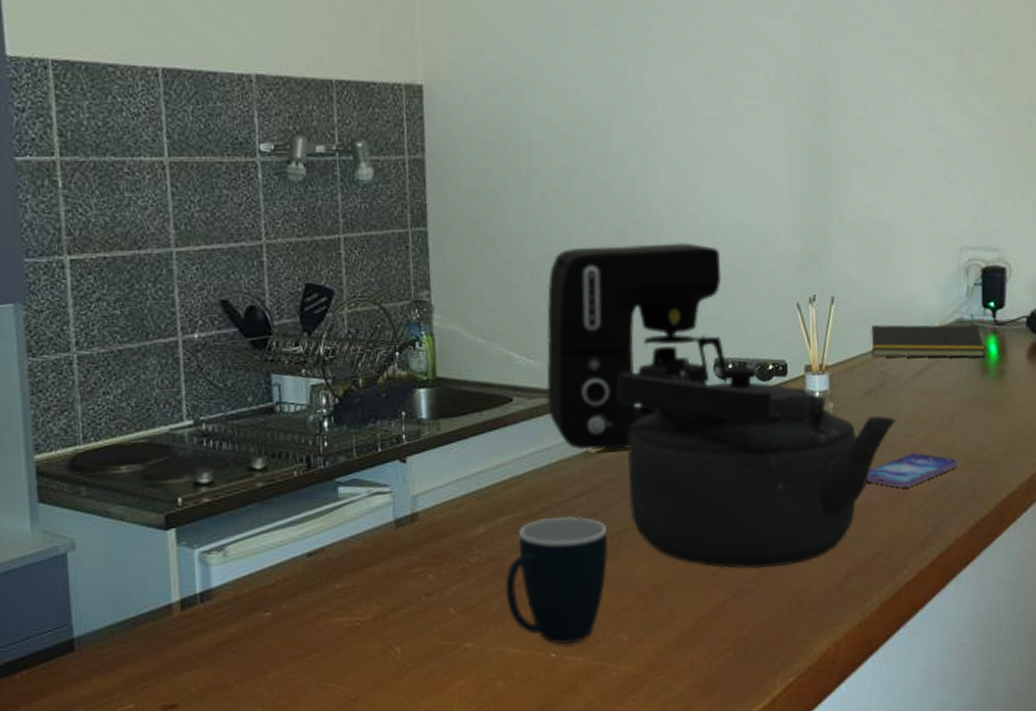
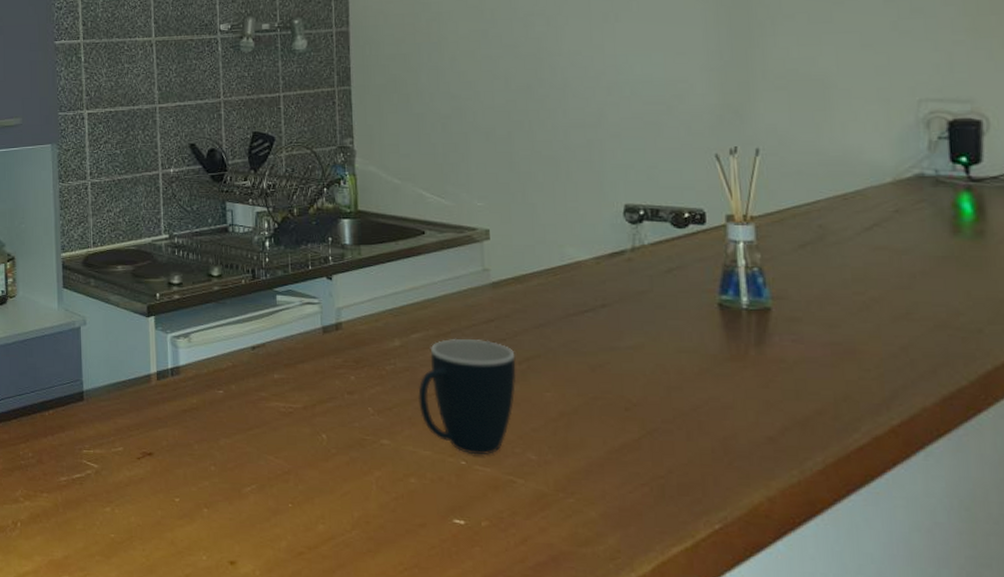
coffee maker: present [546,243,728,451] -> none [456,97,639,283]
kettle: present [618,364,896,569] -> none [525,211,840,411]
smartphone: present [866,452,958,488] -> none [803,311,924,346]
notepad: present [869,324,986,358] -> none [802,177,957,216]

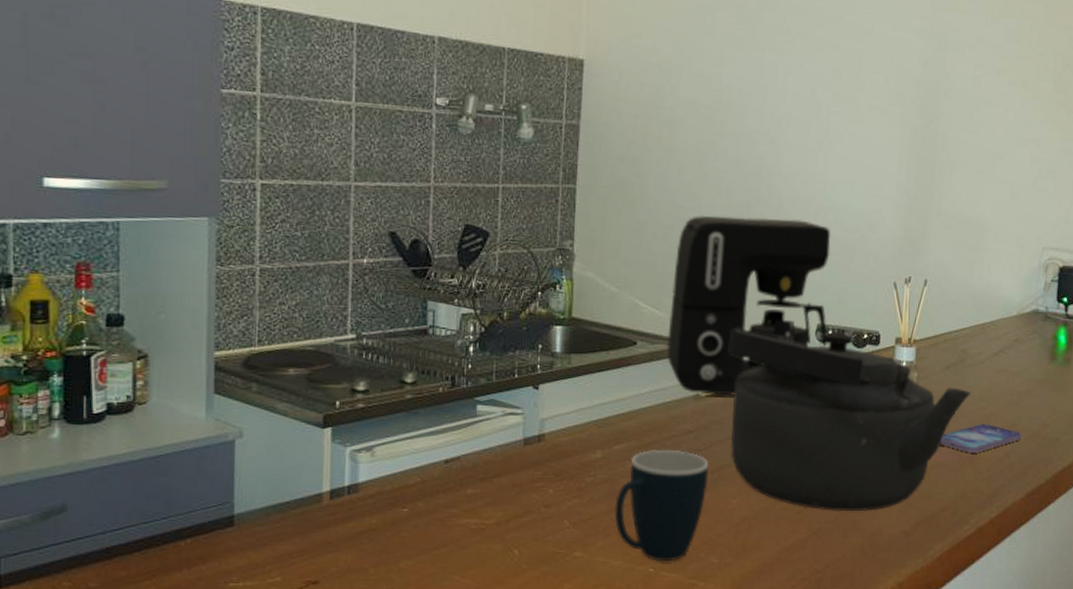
coffee maker: none [456,97,639,283] -> present [666,215,831,396]
kettle: none [525,211,840,411] -> present [729,328,971,512]
smartphone: none [803,311,924,346] -> present [940,423,1022,453]

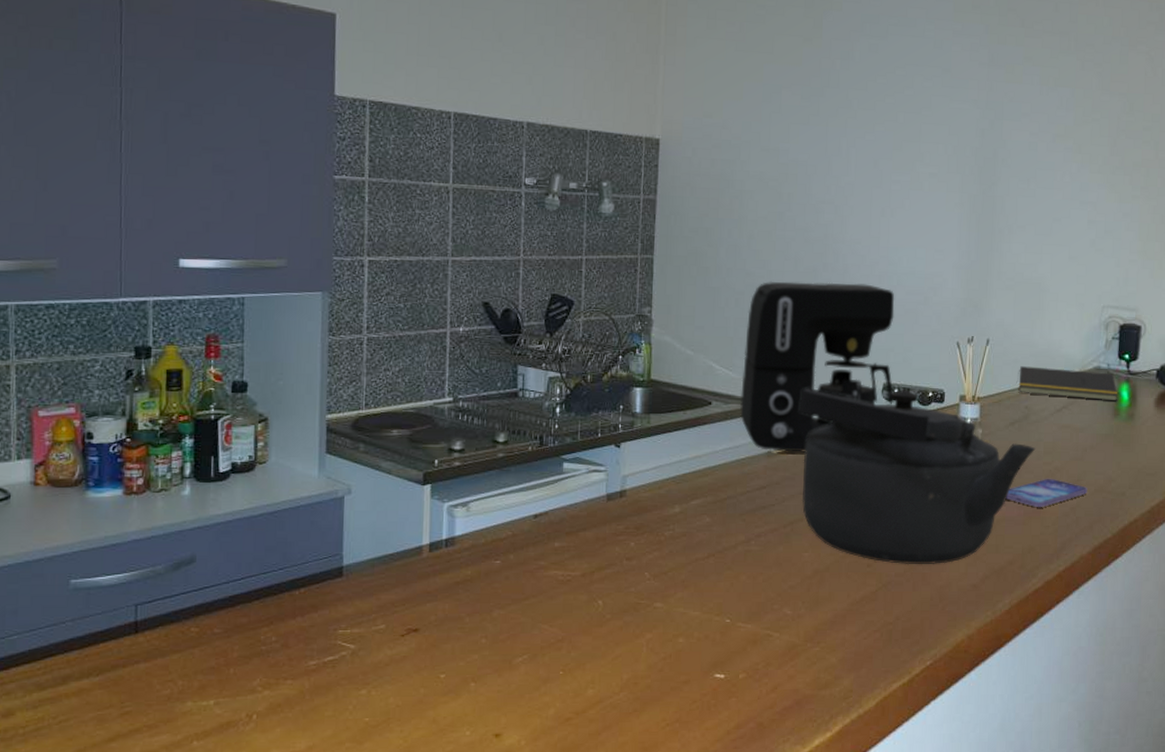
mug: present [614,449,709,562] -> none [692,504,782,613]
notepad: none [953,308,1056,346] -> present [1016,366,1118,402]

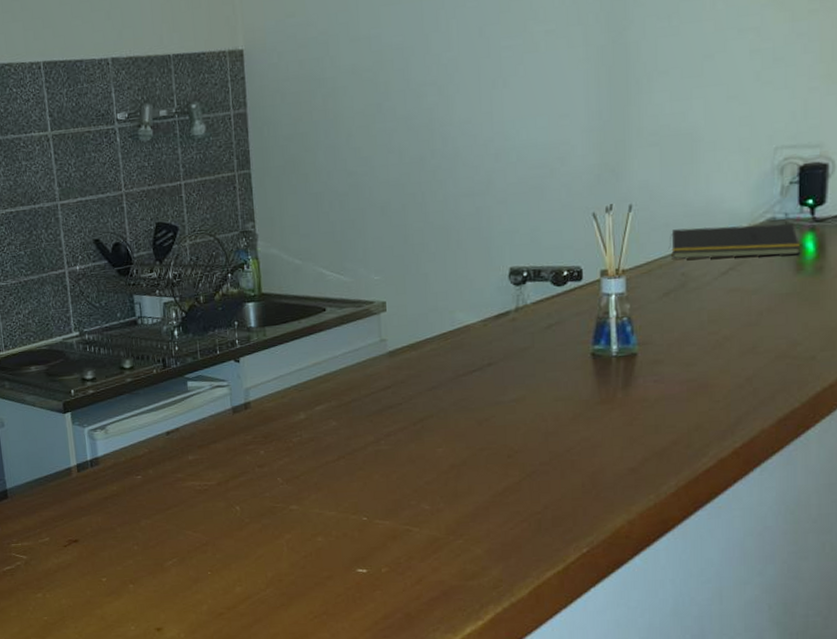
coffee maker: present [740,281,895,452] -> none [354,165,523,351]
kettle: present [799,388,1036,565] -> none [418,272,698,453]
smartphone: present [1006,478,1088,507] -> none [664,348,766,382]

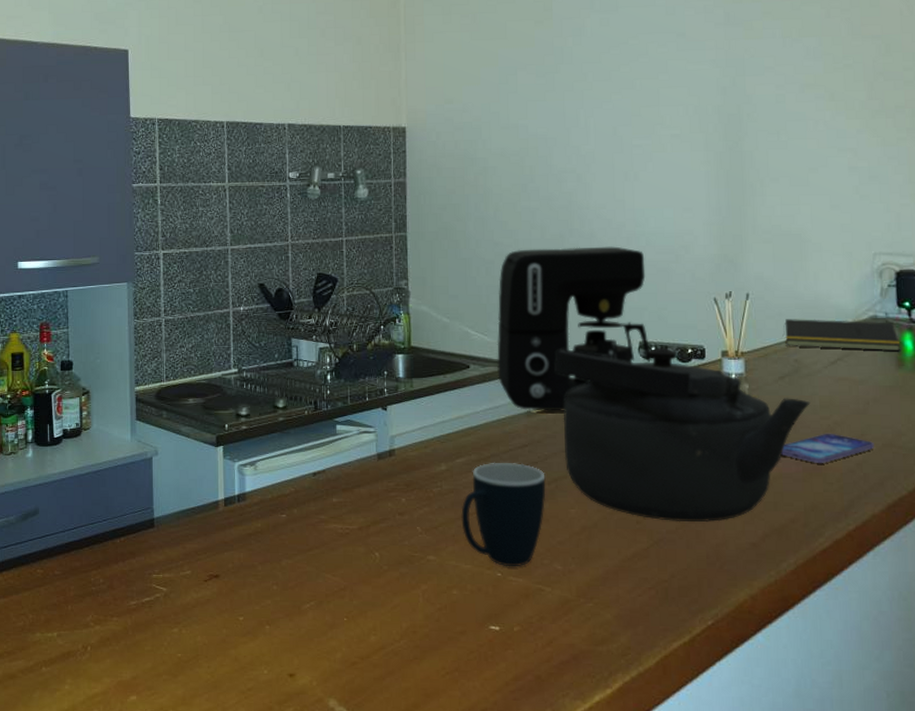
mug: none [322,405,411,511] -> present [461,462,546,567]
coffee maker: none [354,165,523,351] -> present [497,246,651,411]
kettle: none [418,272,698,453] -> present [555,347,810,522]
smartphone: none [664,348,766,382] -> present [781,433,874,463]

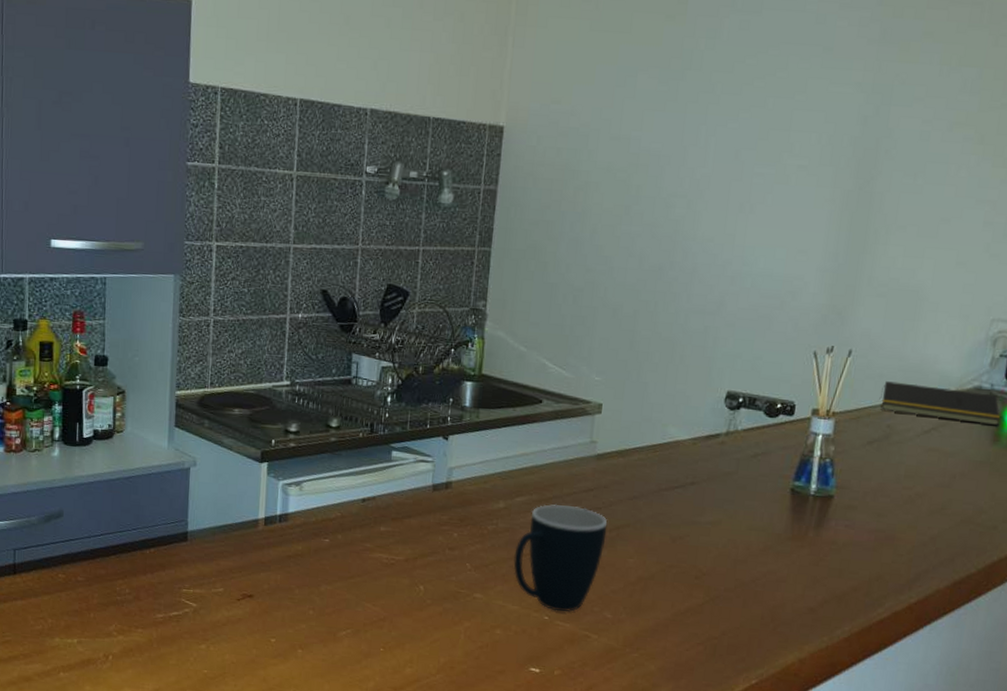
coffee maker: present [497,246,651,411] -> none [571,278,748,458]
kettle: present [555,347,810,522] -> none [630,392,896,584]
smartphone: present [781,433,874,463] -> none [856,503,953,534]

